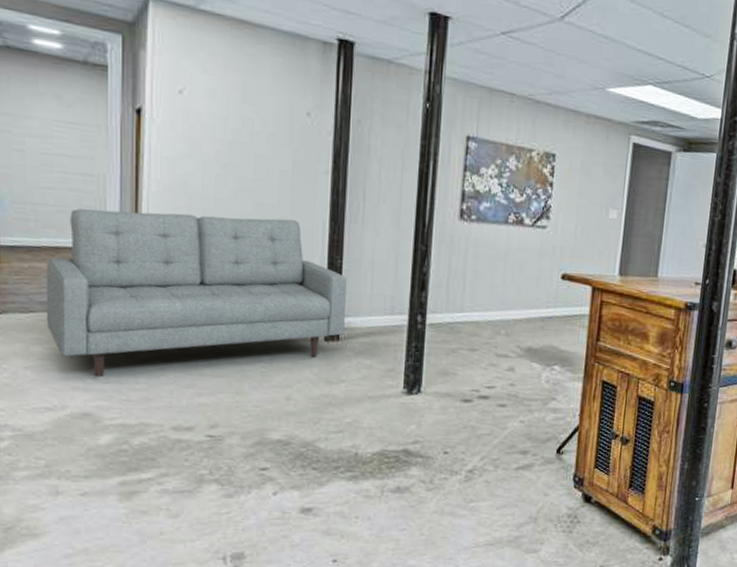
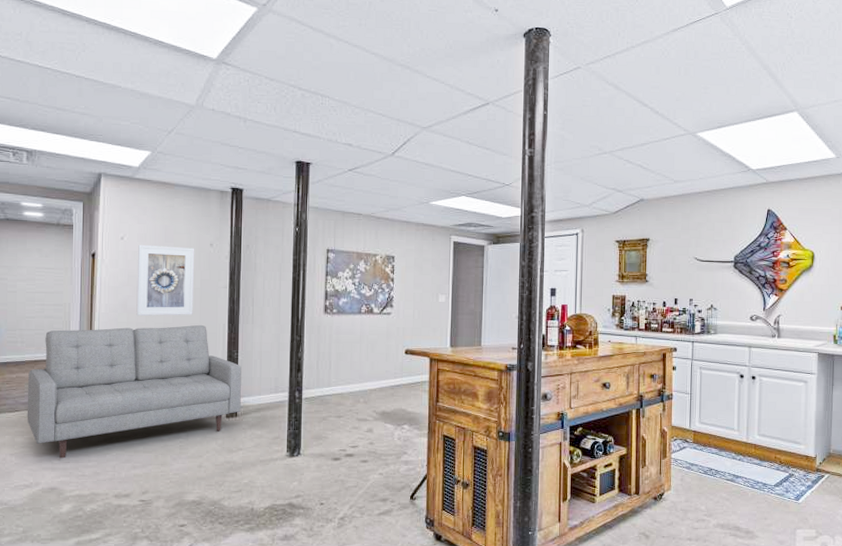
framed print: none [201,103,285,206] -> present [136,244,195,316]

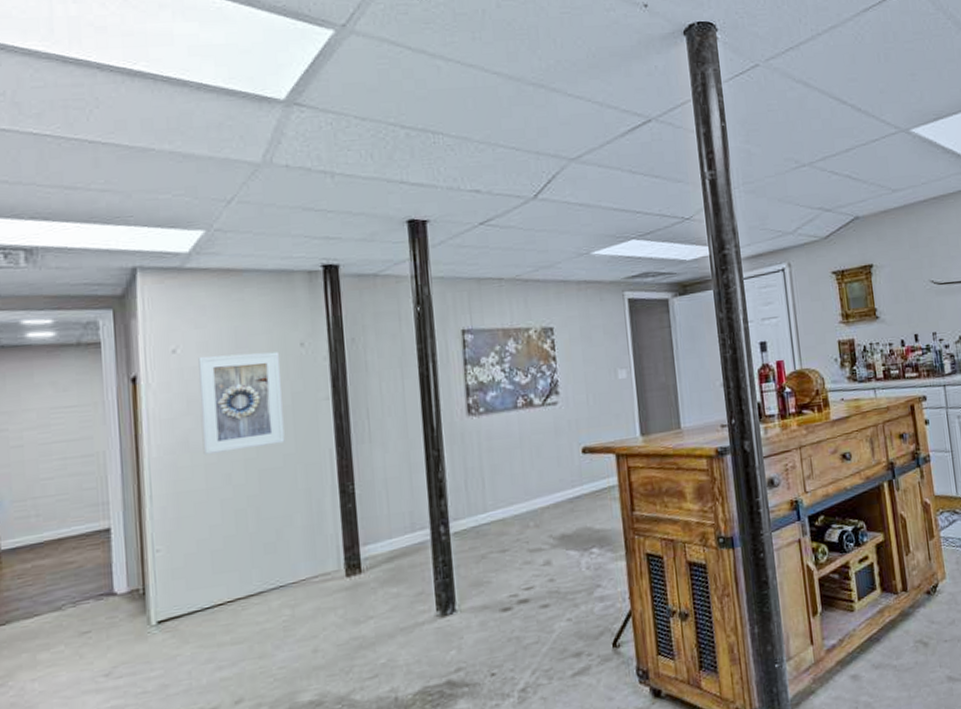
sofa: present [27,324,241,459] -> none [50,454,366,674]

